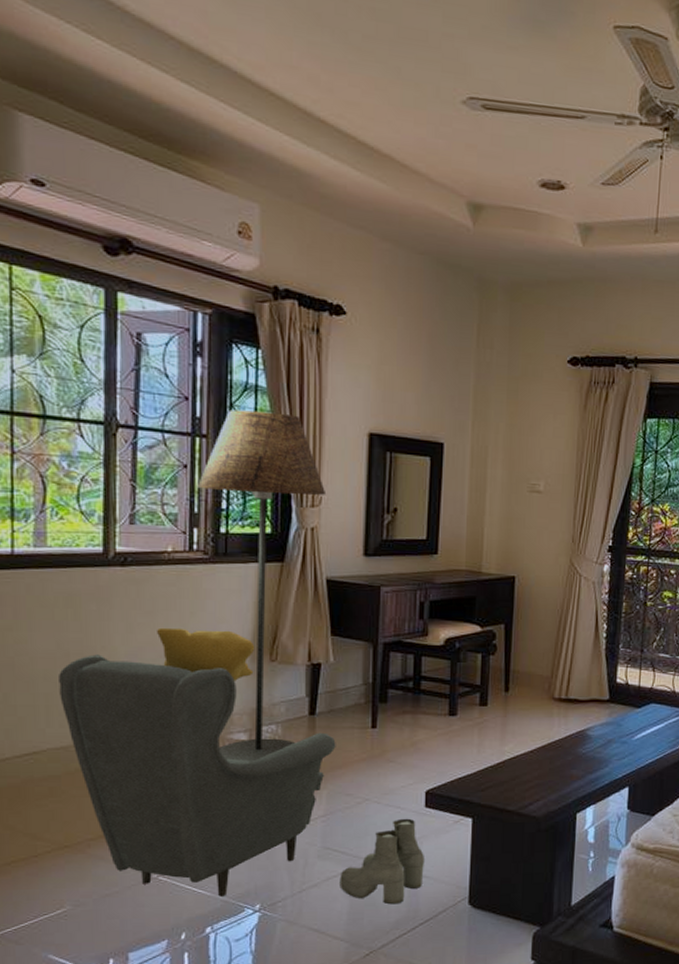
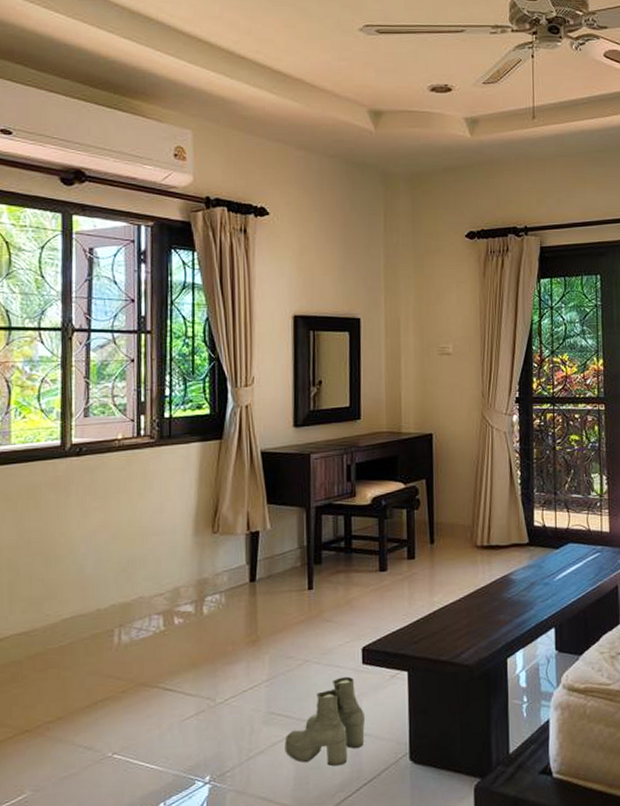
armchair: present [59,627,336,897] -> none [21,507,276,771]
floor lamp: present [196,409,327,762] -> none [142,305,258,633]

